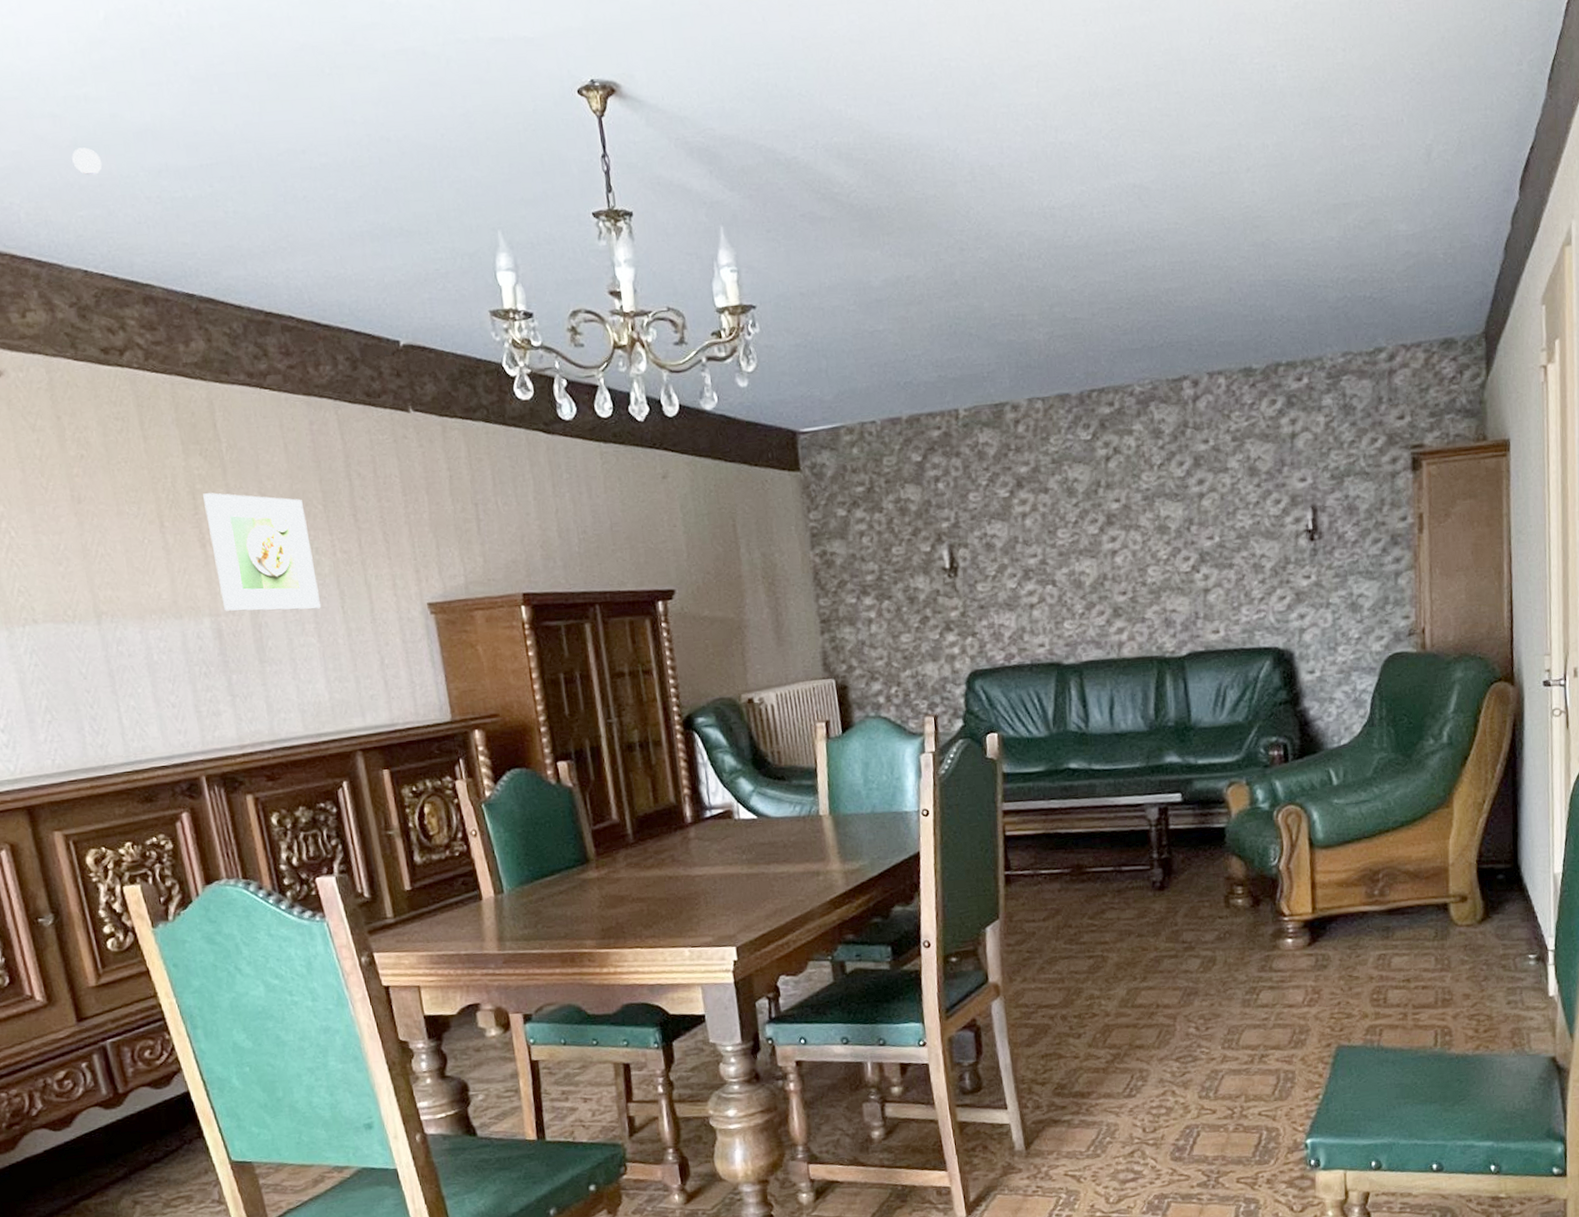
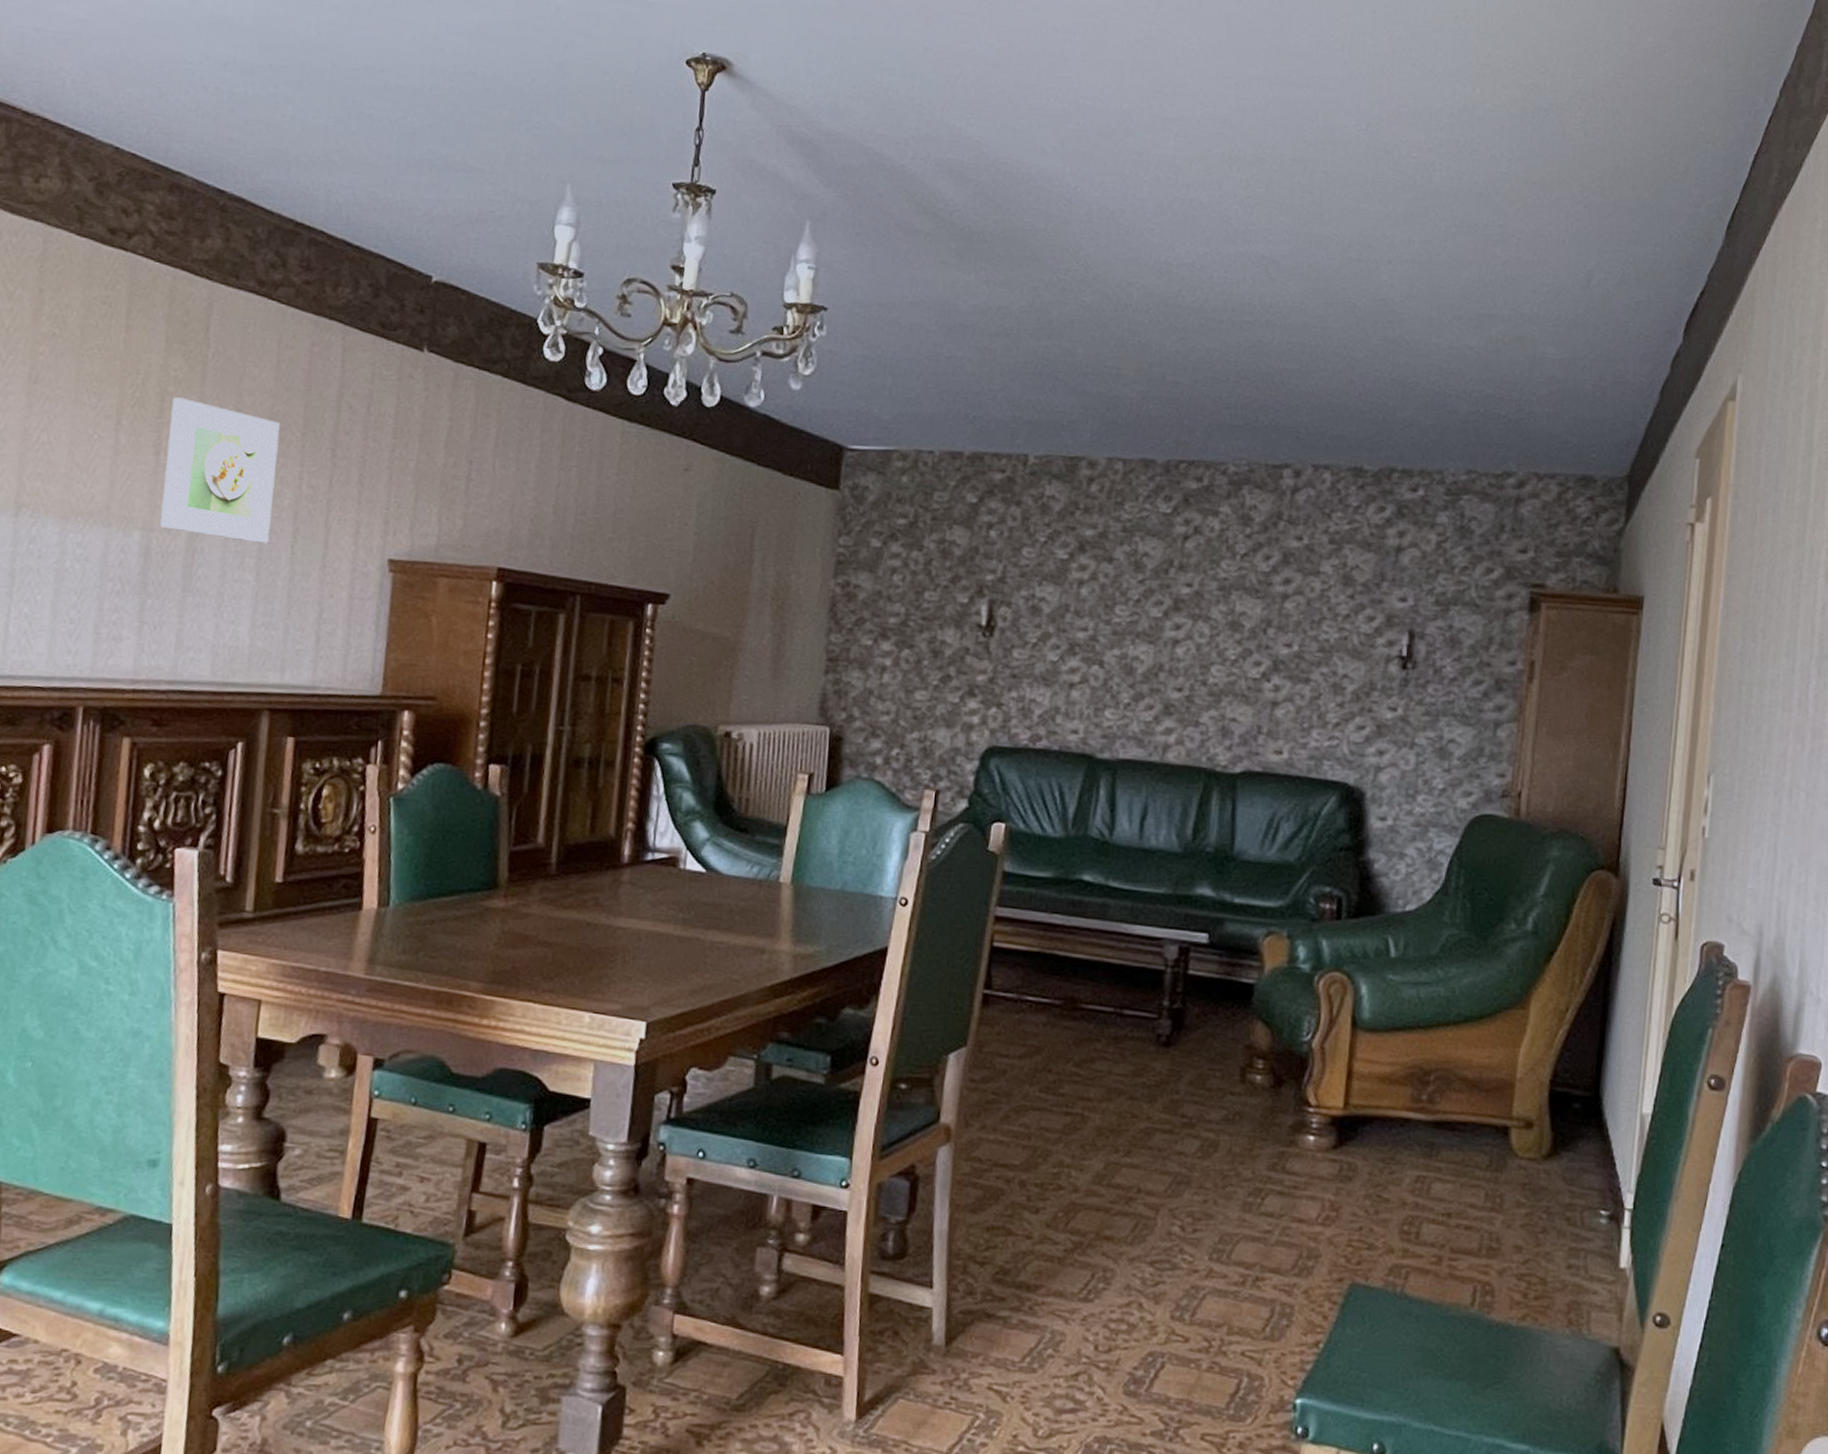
eyeball: present [72,147,102,176] -> none [137,27,168,56]

